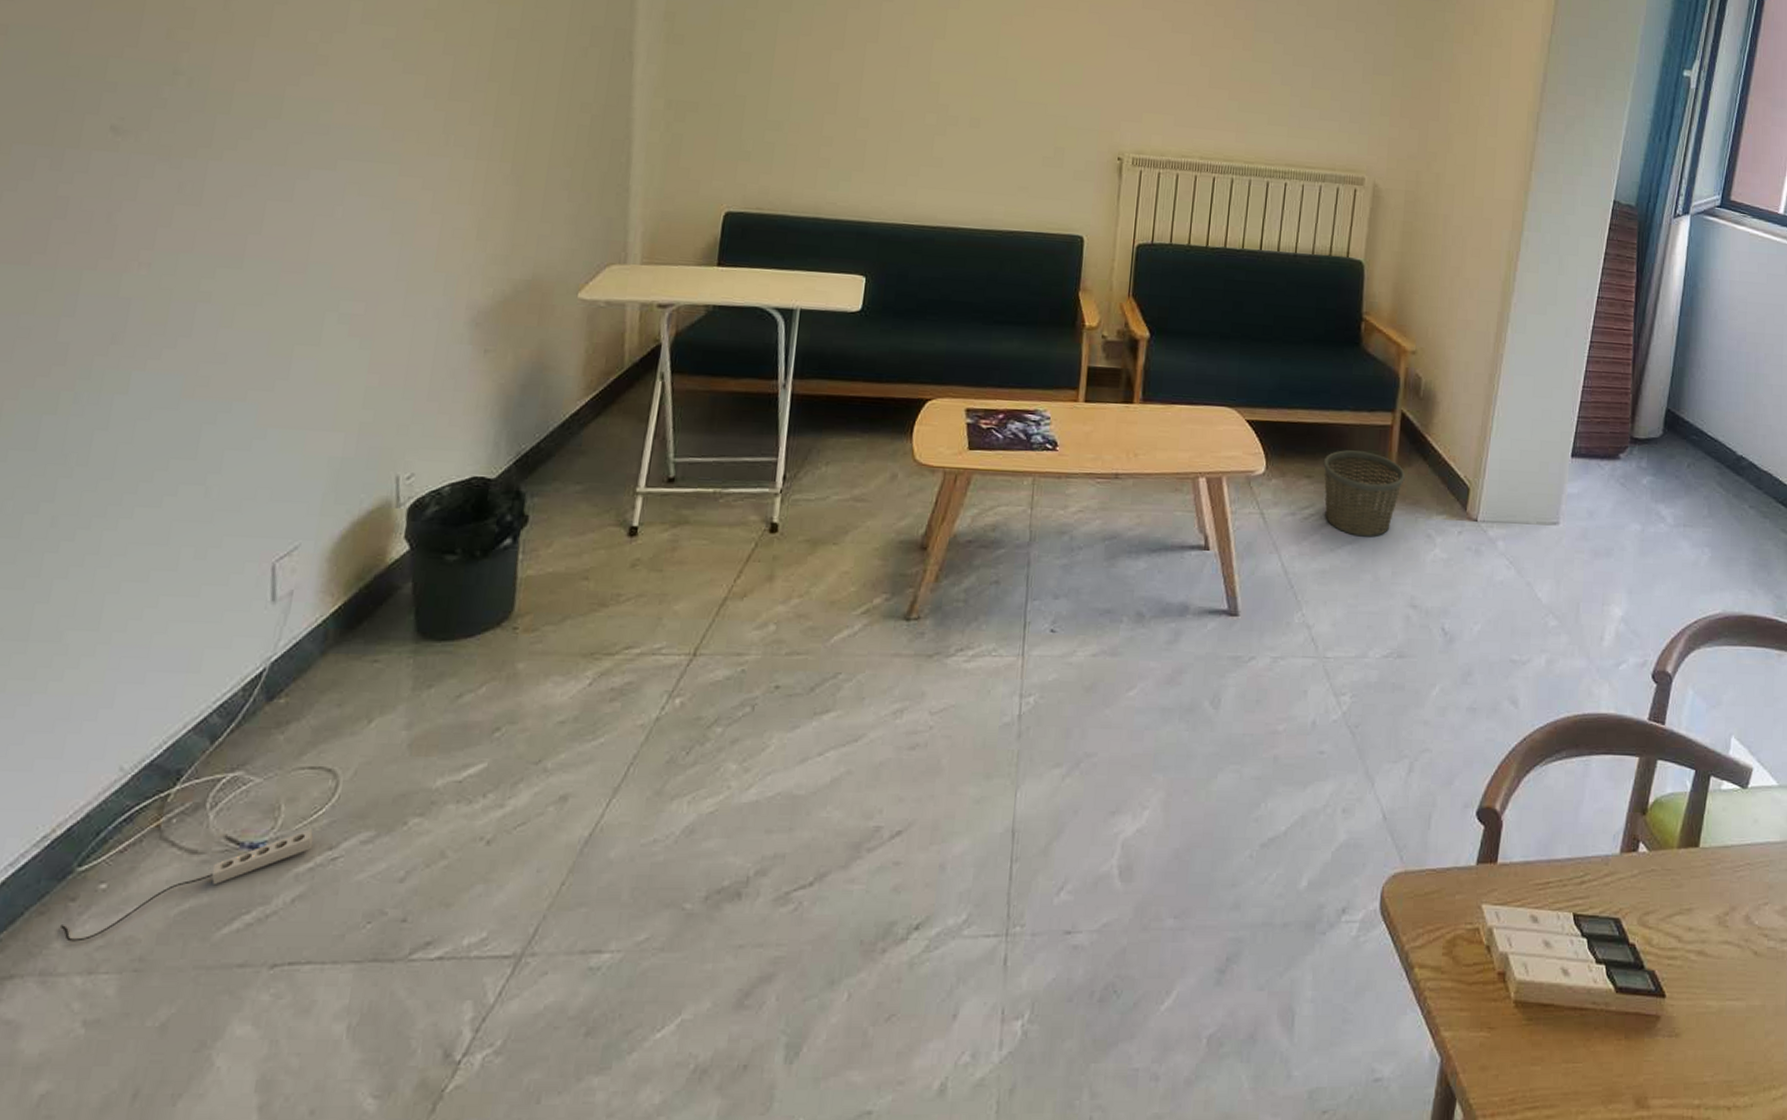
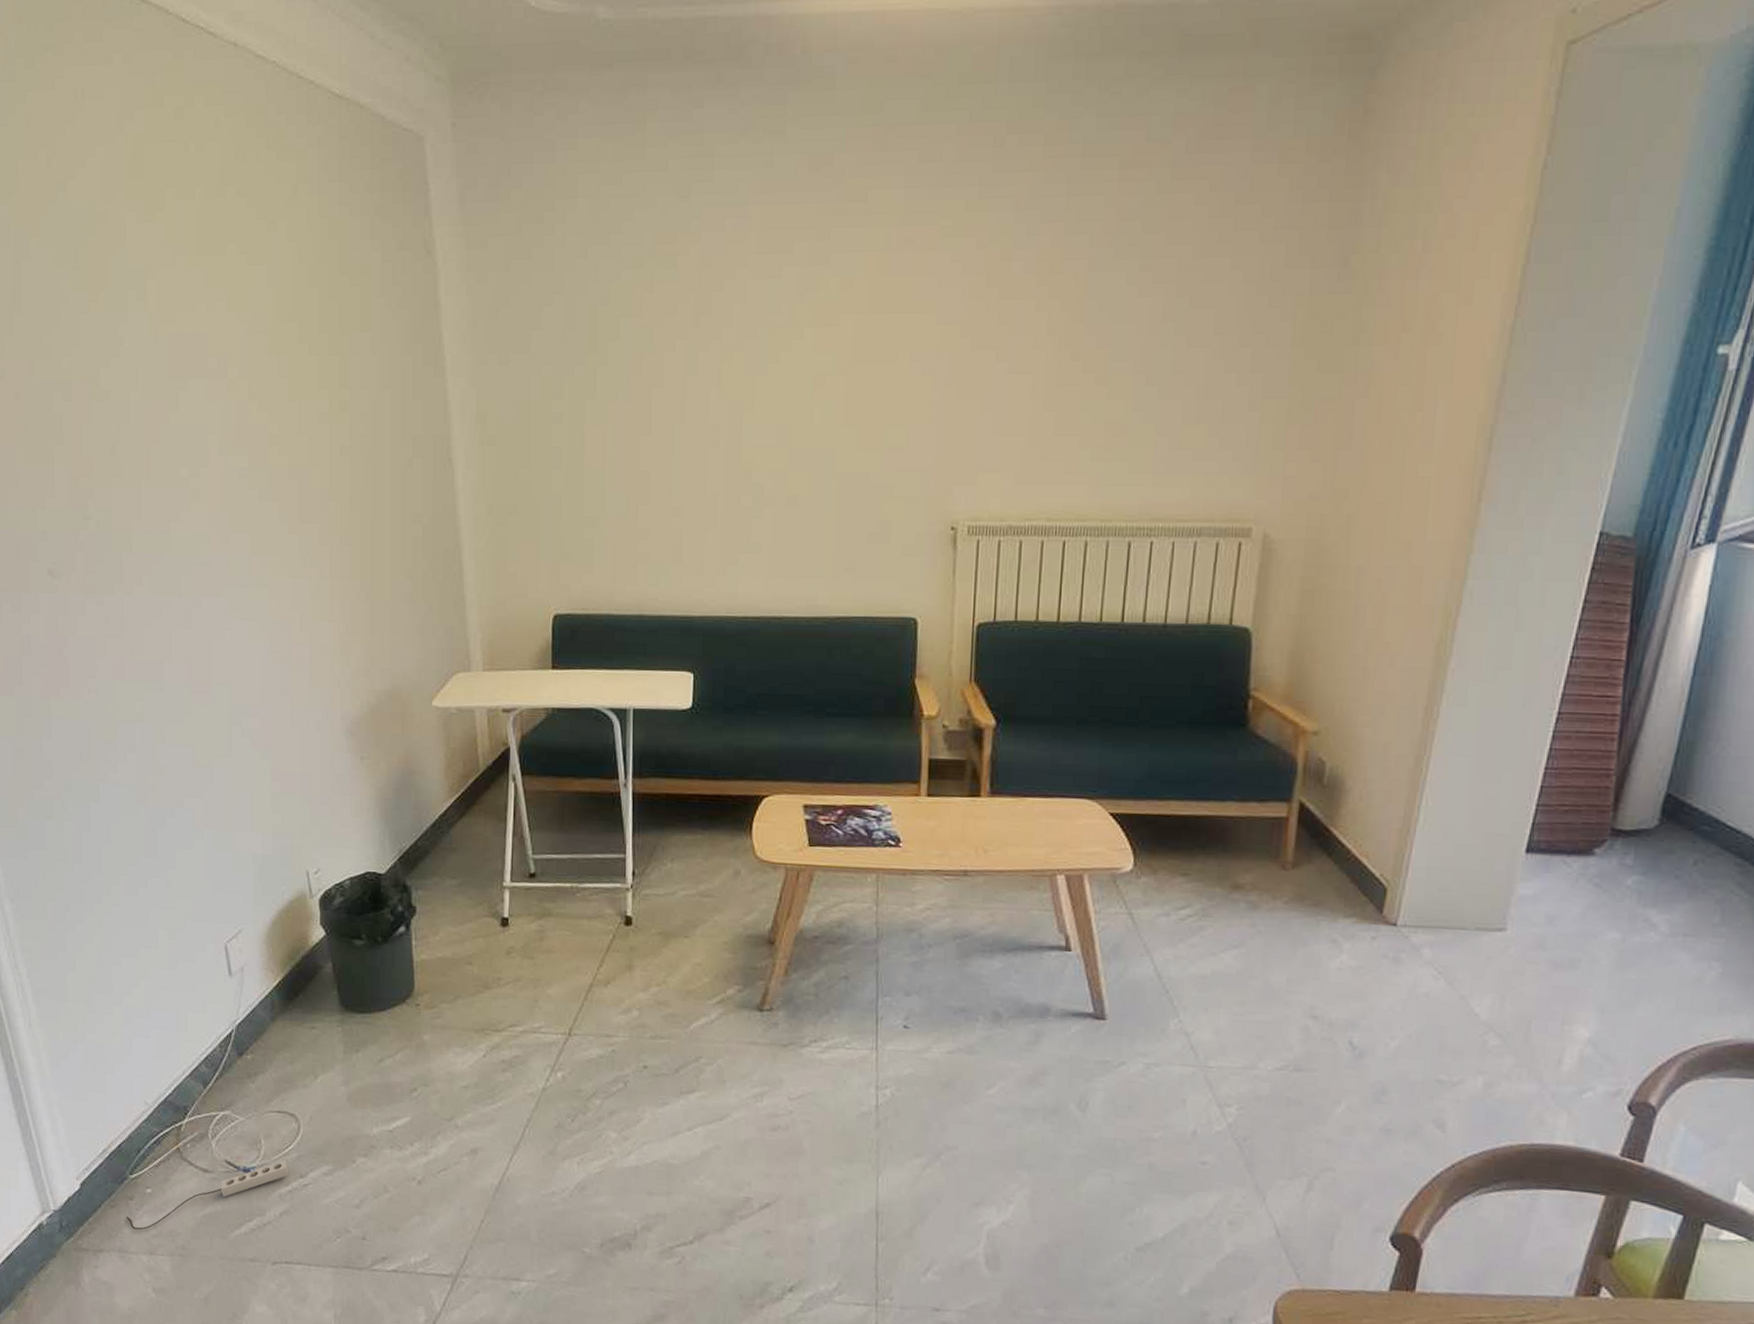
basket: present [1323,450,1406,537] -> none [1202,845,1305,941]

